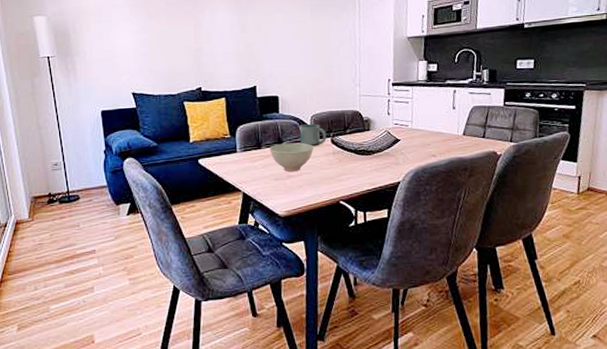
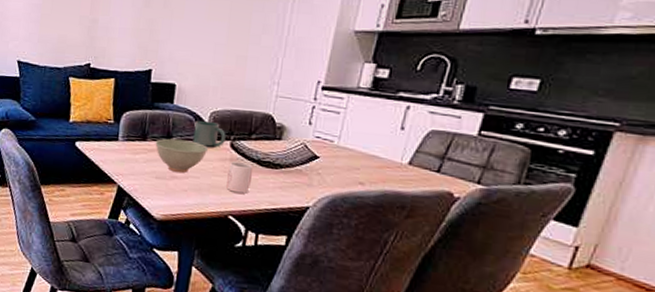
mug: none [333,153,353,181] -> present [226,161,253,194]

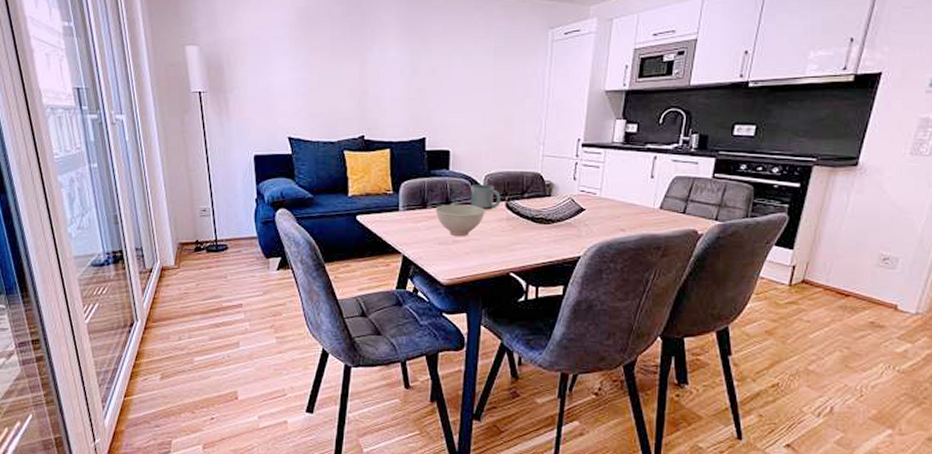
mug: present [226,161,253,194] -> none [506,220,529,250]

